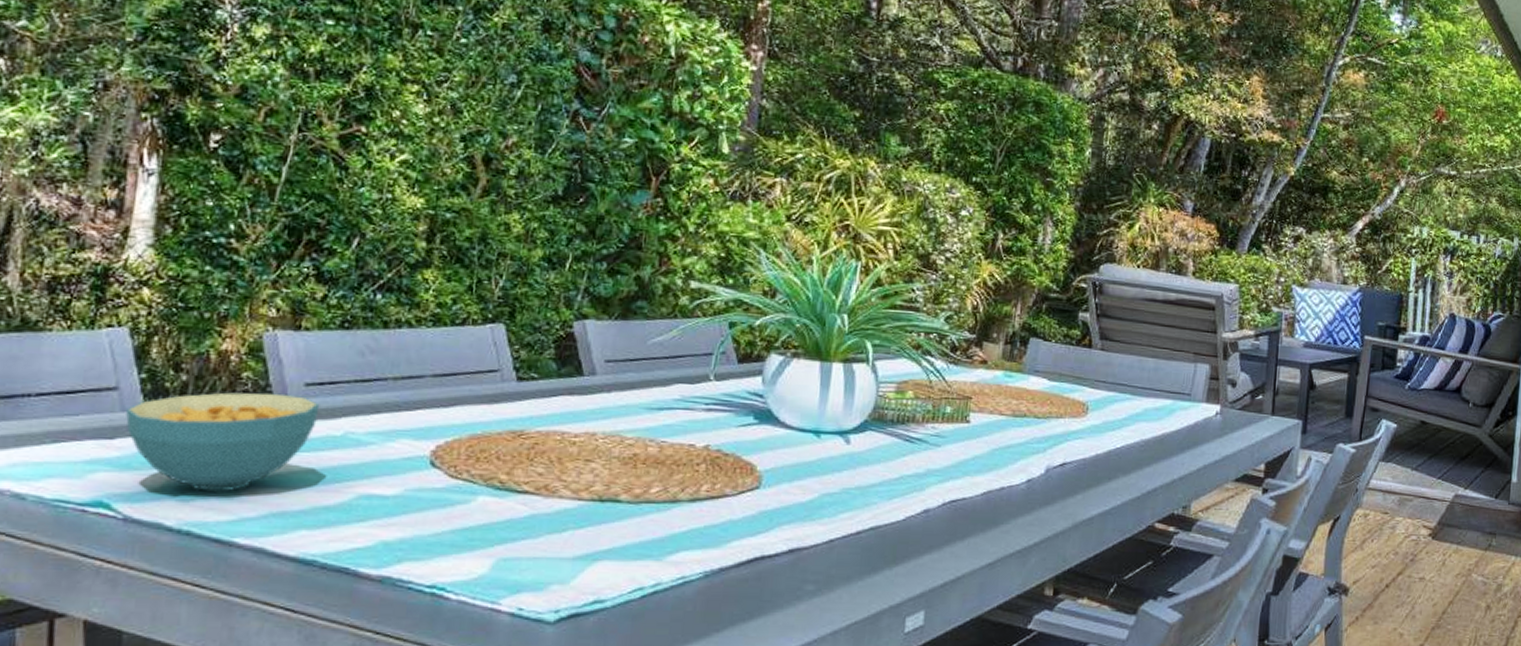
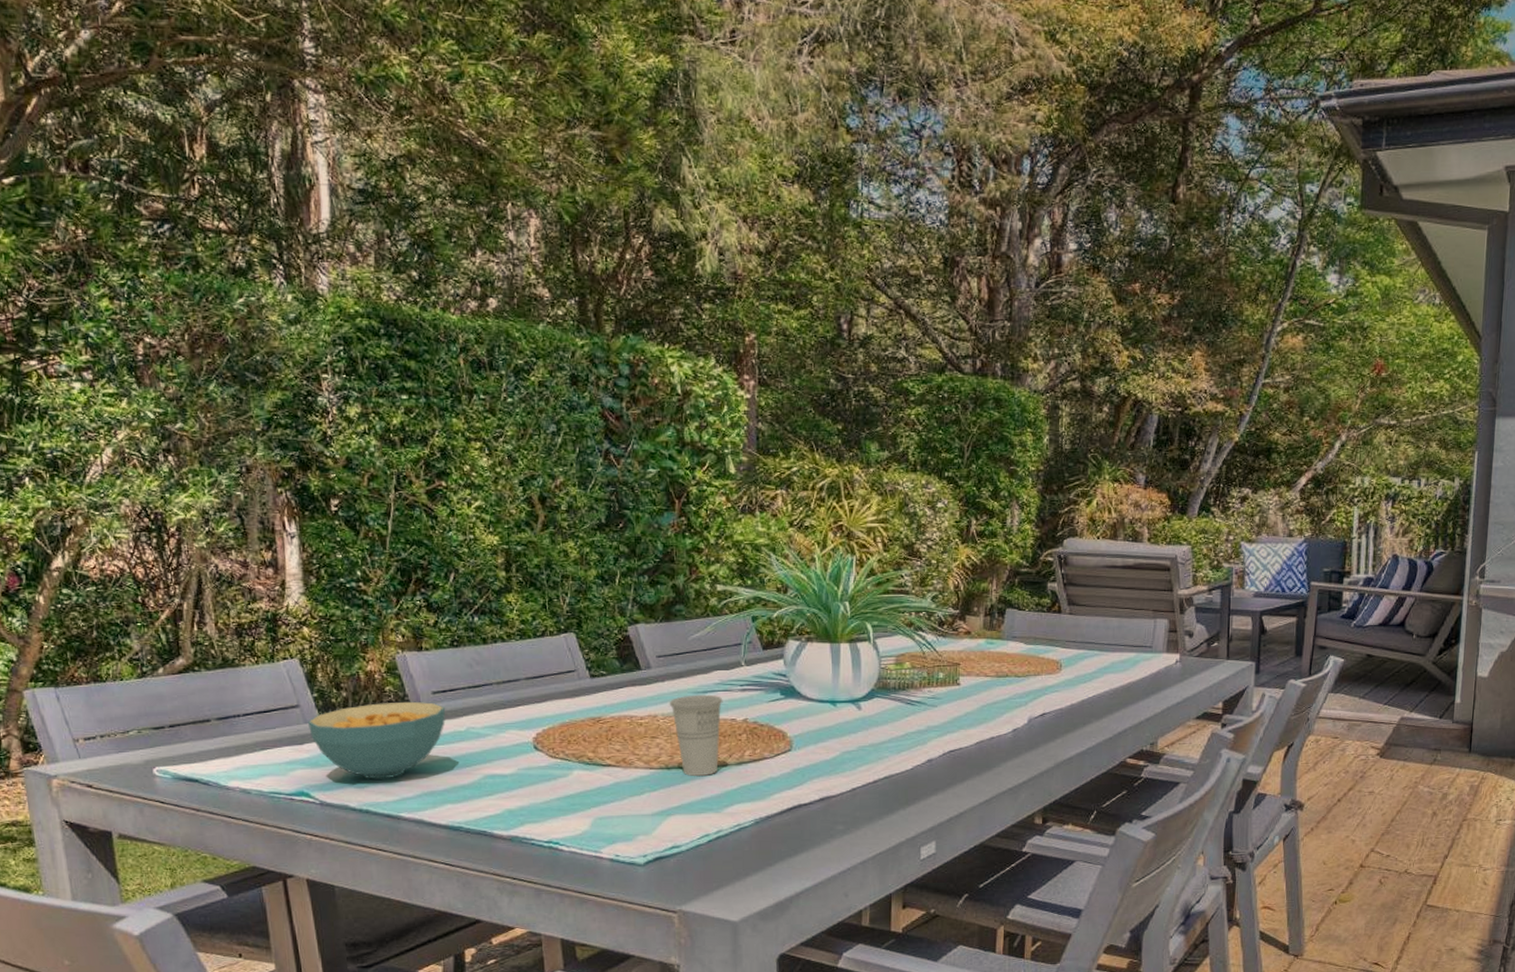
cup: none [613,411,682,514] -> present [669,694,723,777]

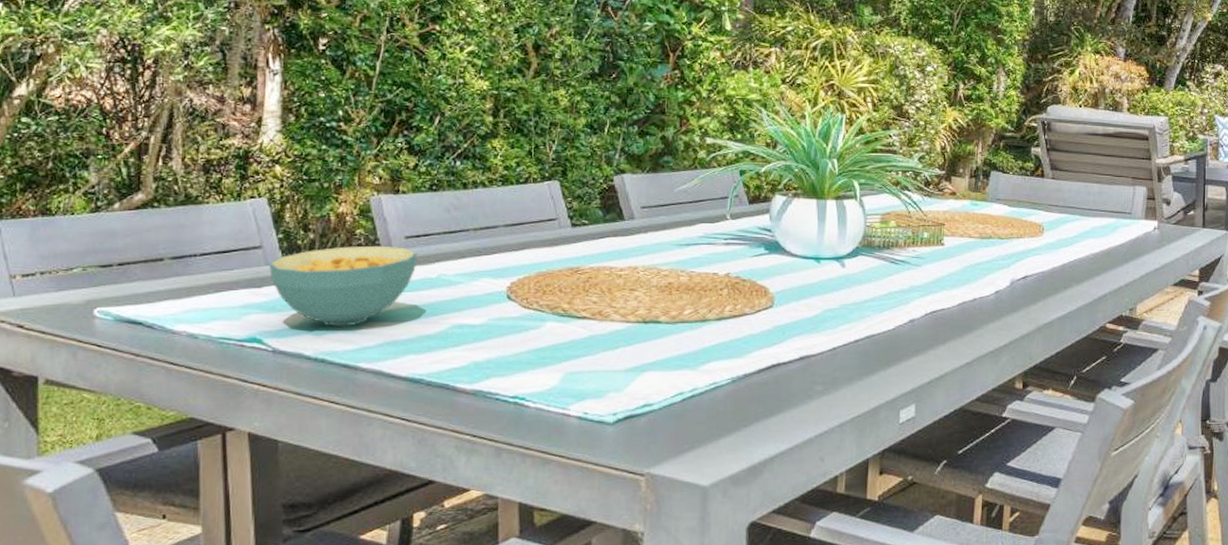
cup: present [669,694,723,777] -> none [650,247,706,332]

